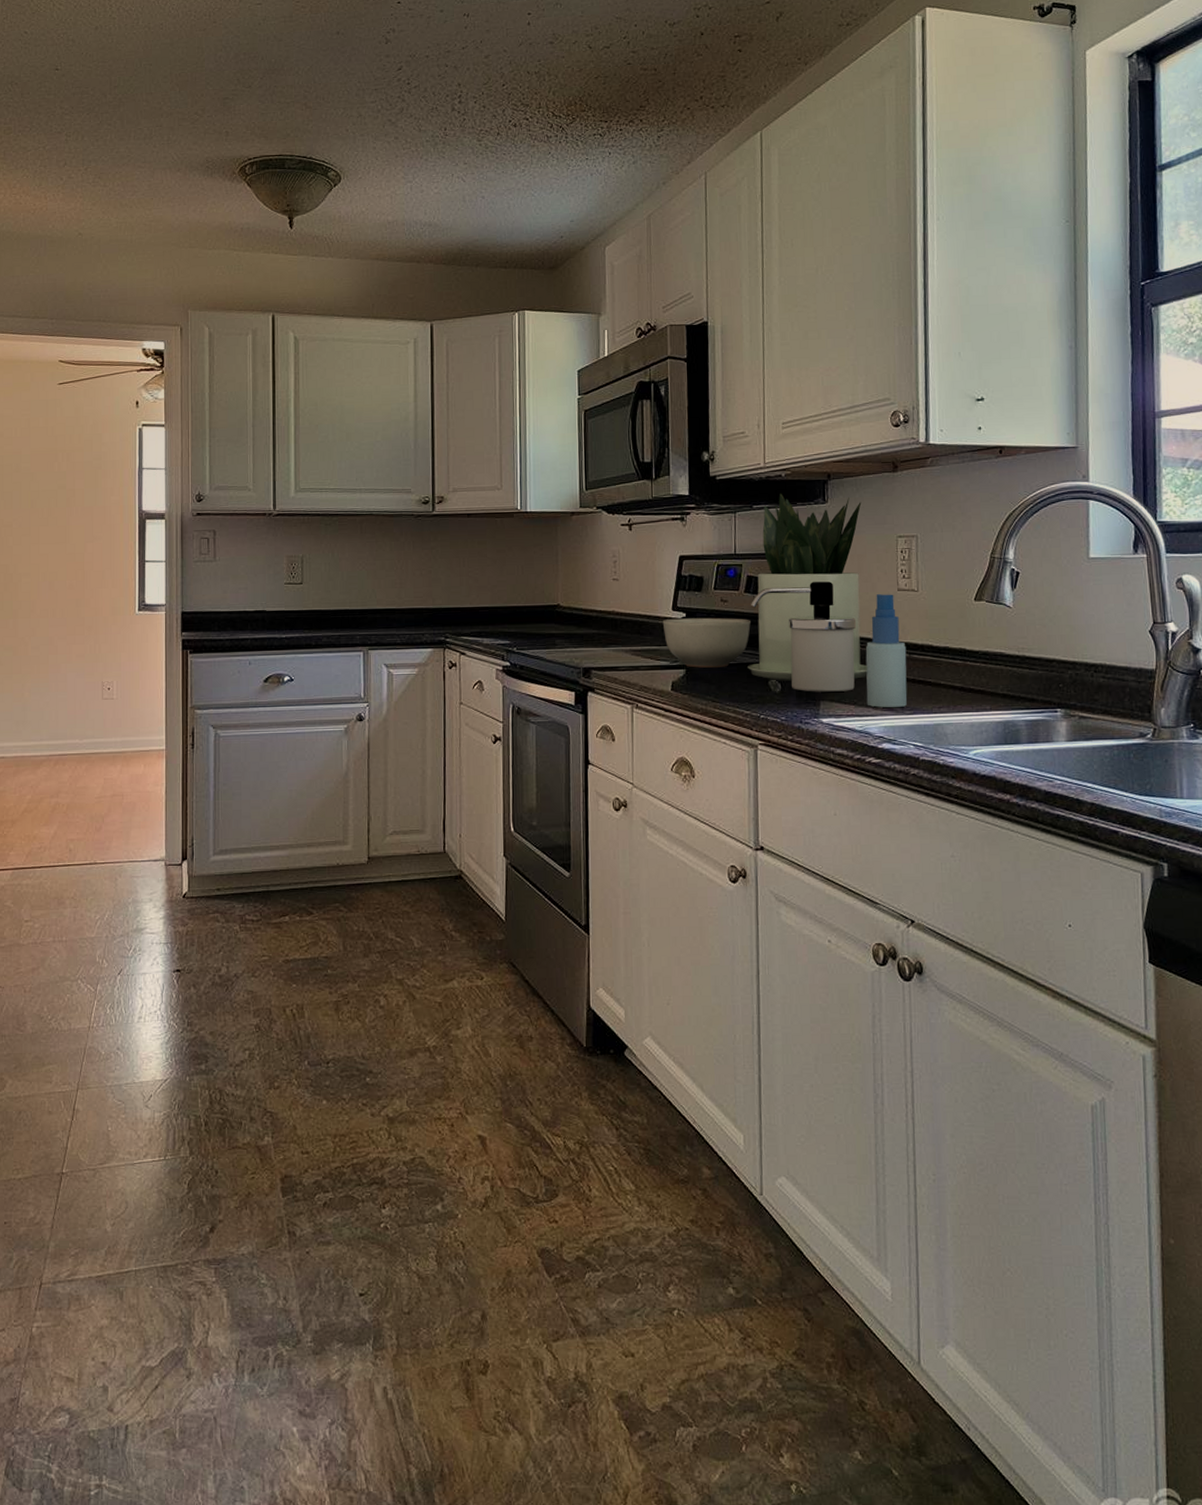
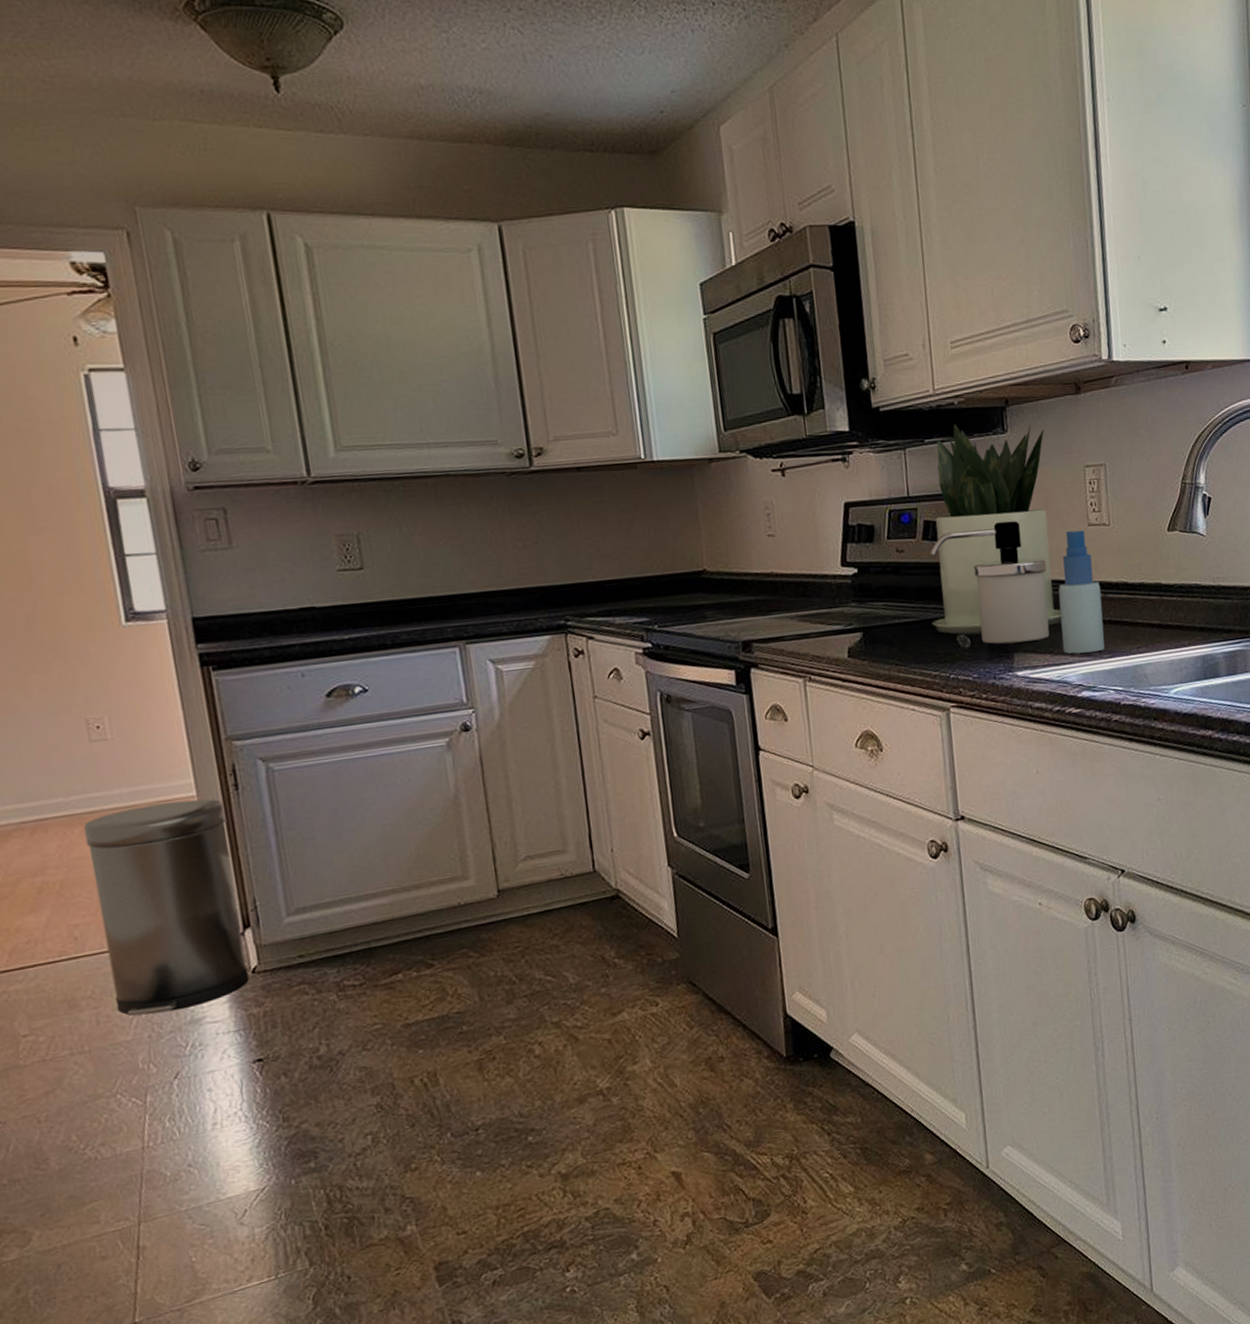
pedal bin: none [88,752,182,919] -> present [83,799,250,1017]
bowl: present [662,617,751,668] -> none [831,569,932,630]

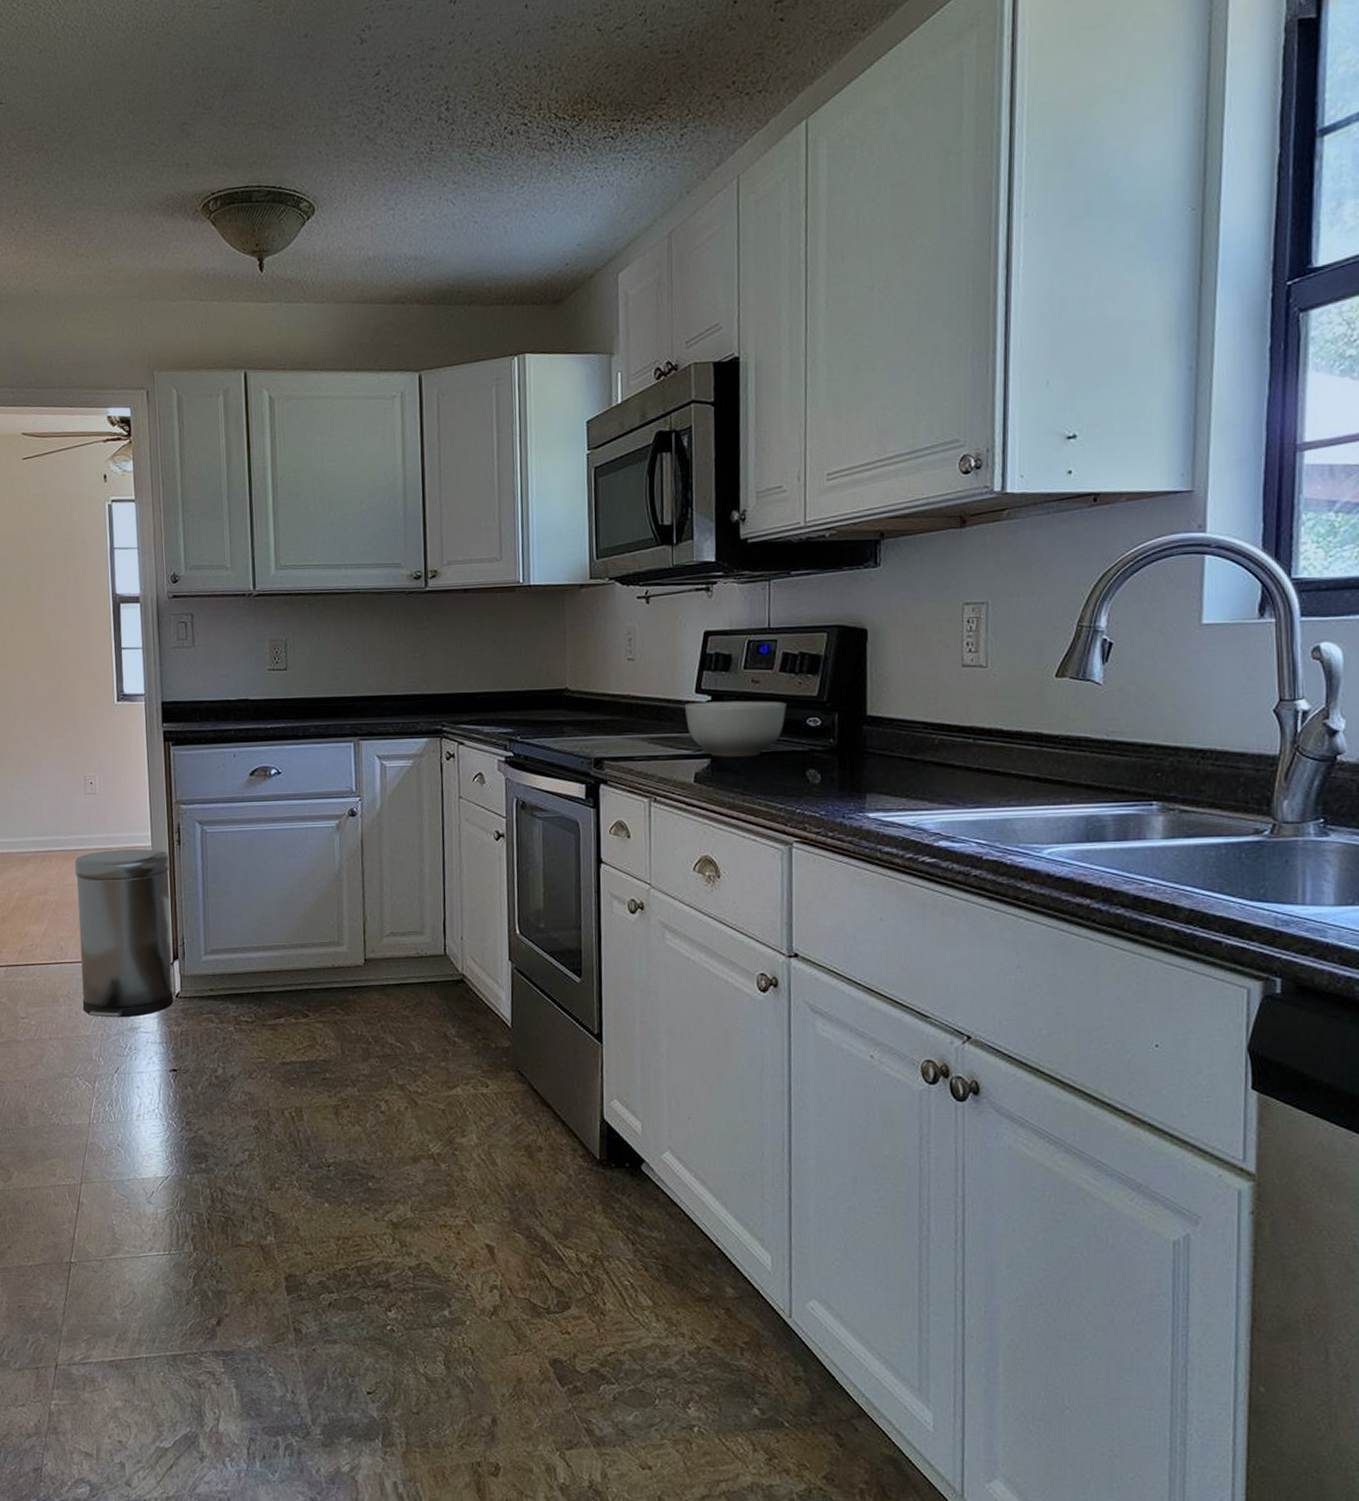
bowl: none [831,569,932,630] -> present [684,700,786,757]
soap dispenser: present [930,521,1050,645] -> none [787,657,912,784]
planter: present [932,424,1062,636] -> none [782,556,923,771]
spray bottle: present [1058,530,1105,654] -> none [921,671,971,801]

